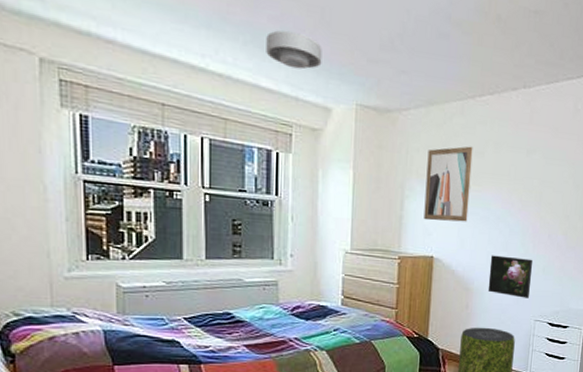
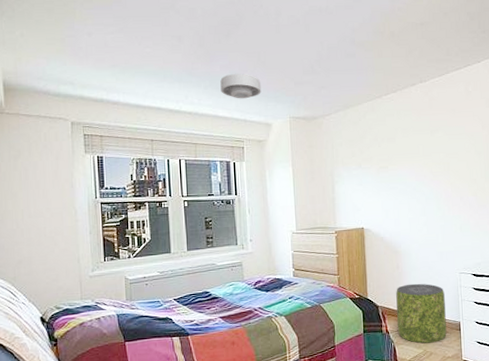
wall art: present [424,146,473,222] -> none [349,135,389,199]
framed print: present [487,255,533,298] -> none [412,220,451,255]

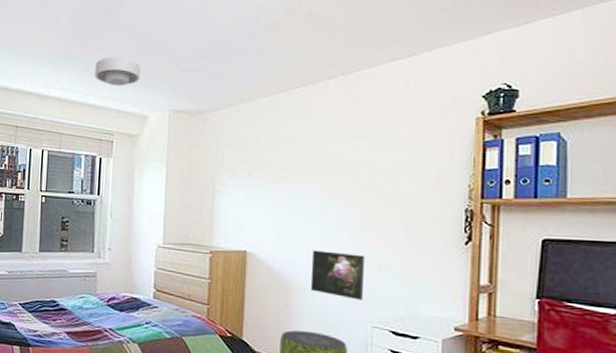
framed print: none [412,220,451,255] -> present [310,250,366,300]

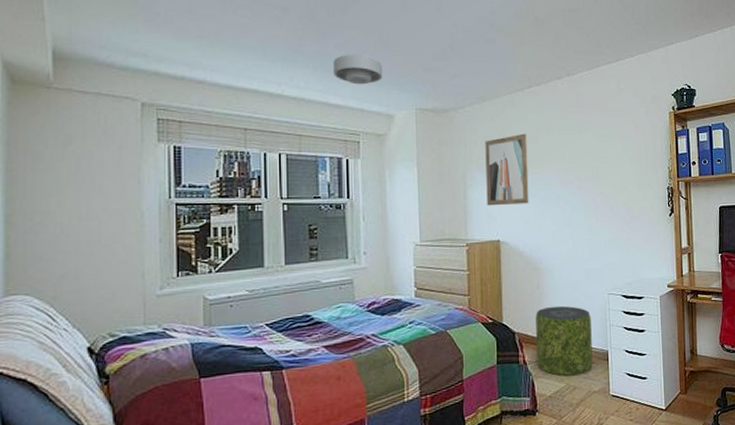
wall art: none [235,138,287,215] -> present [485,133,529,206]
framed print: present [310,250,366,300] -> none [556,232,599,273]

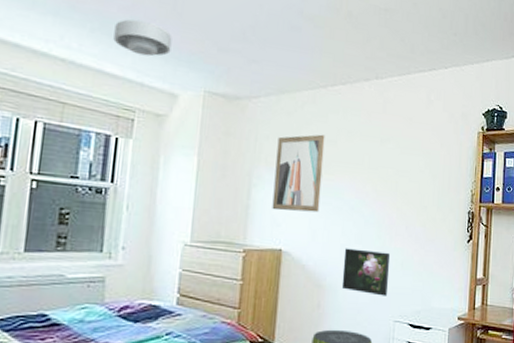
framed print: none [556,232,599,273] -> present [341,248,391,296]

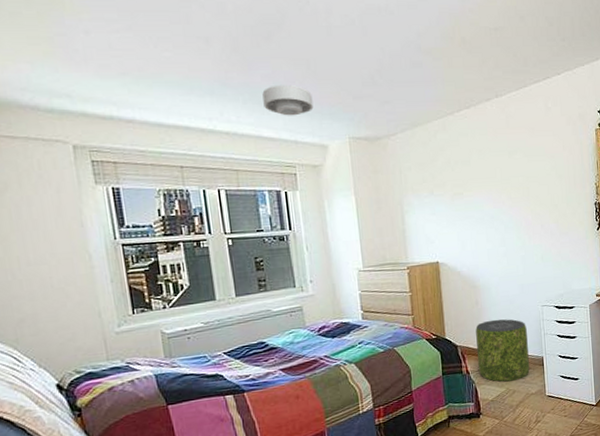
wall art: present [272,134,325,213] -> none [419,157,465,230]
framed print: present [341,248,391,296] -> none [491,250,533,287]

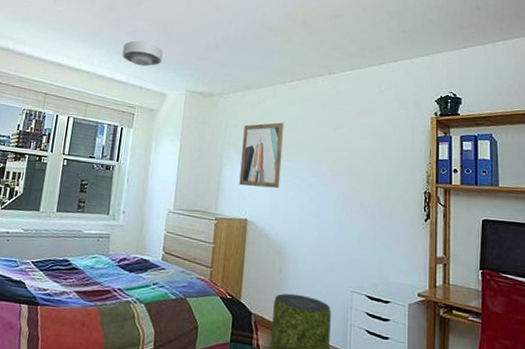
wall art: none [419,157,465,230] -> present [239,122,284,189]

